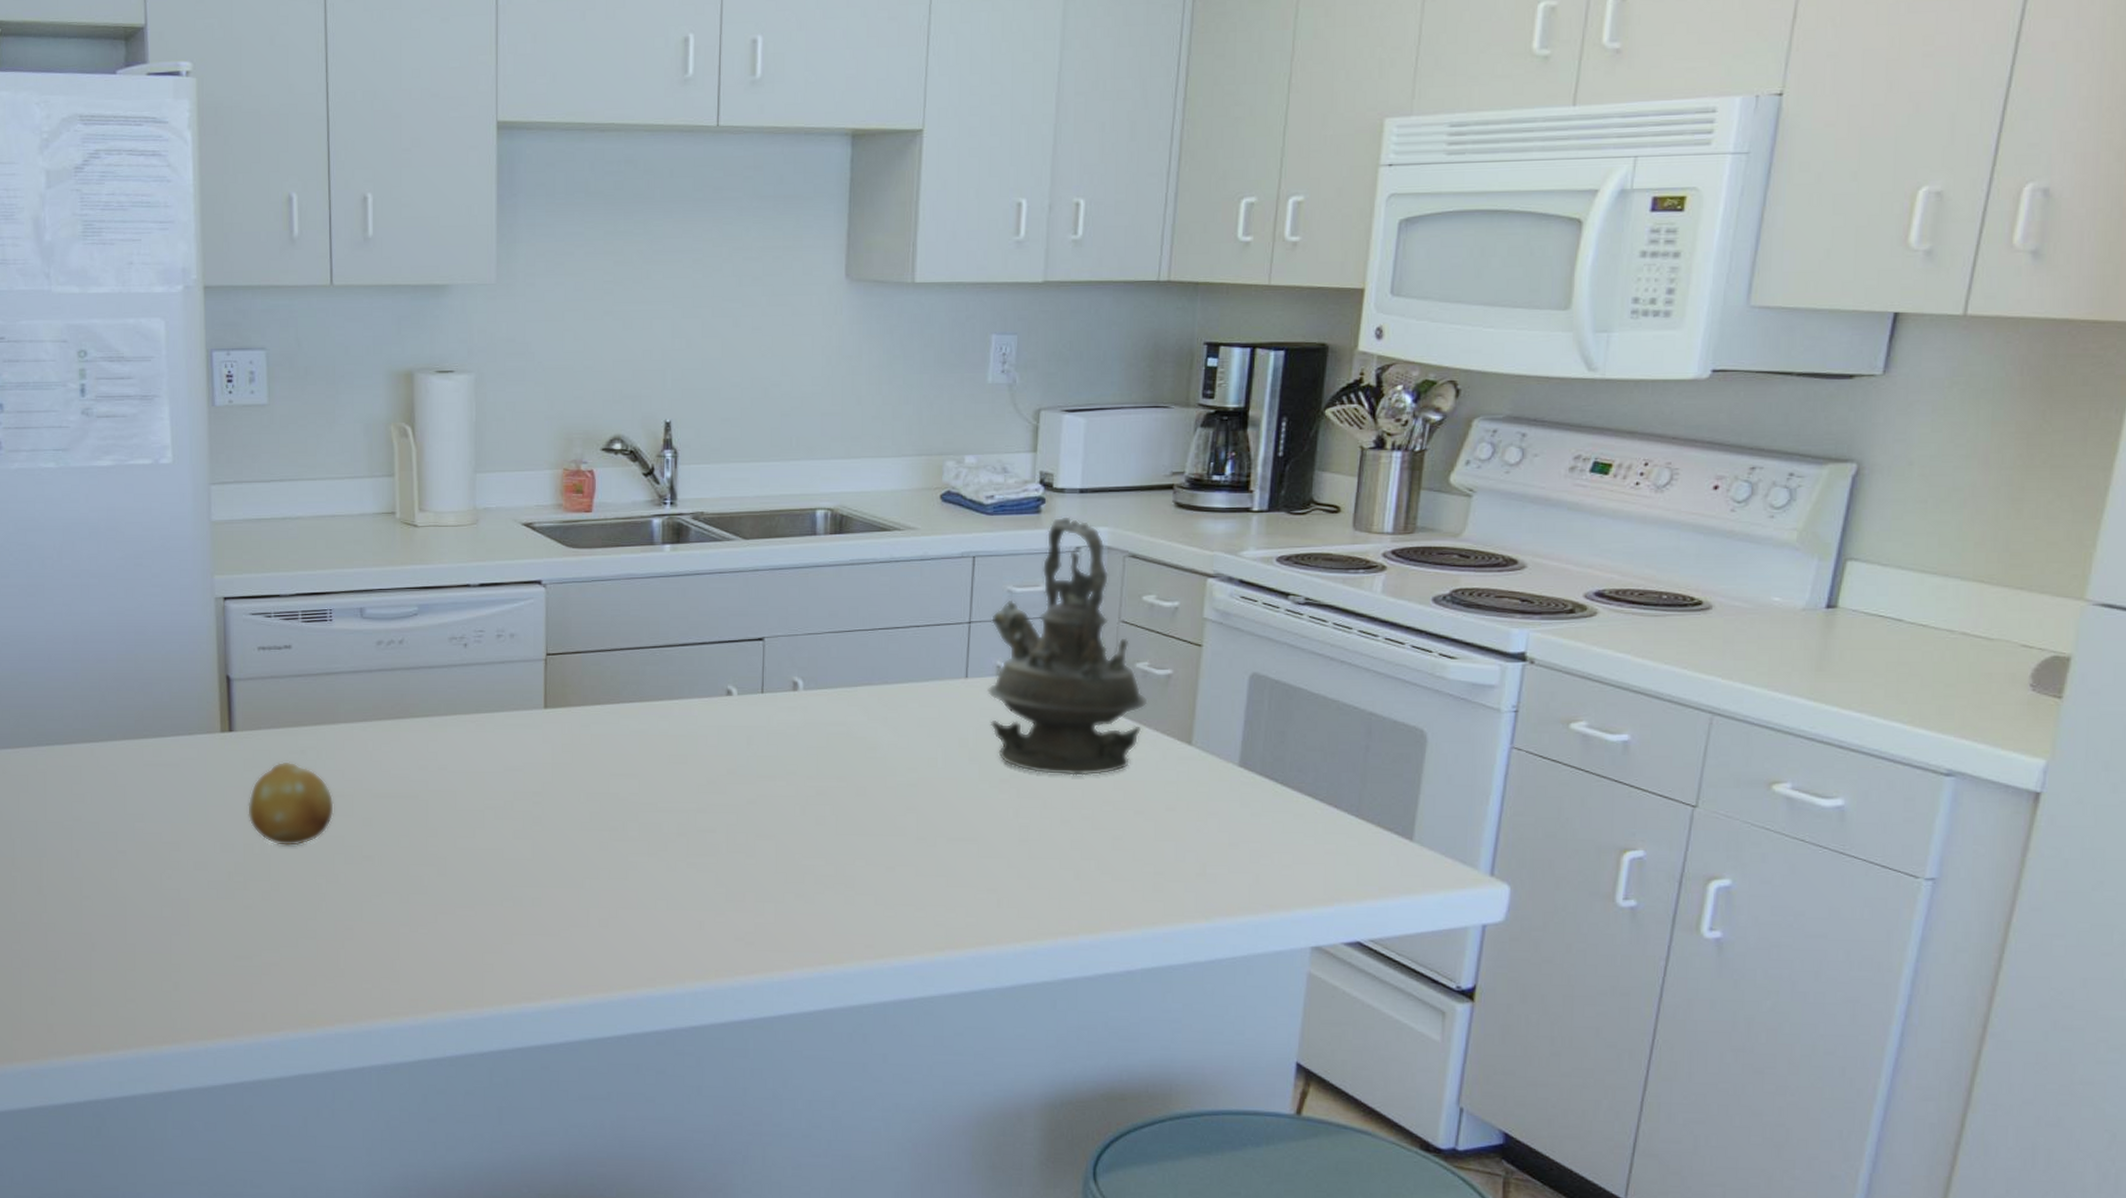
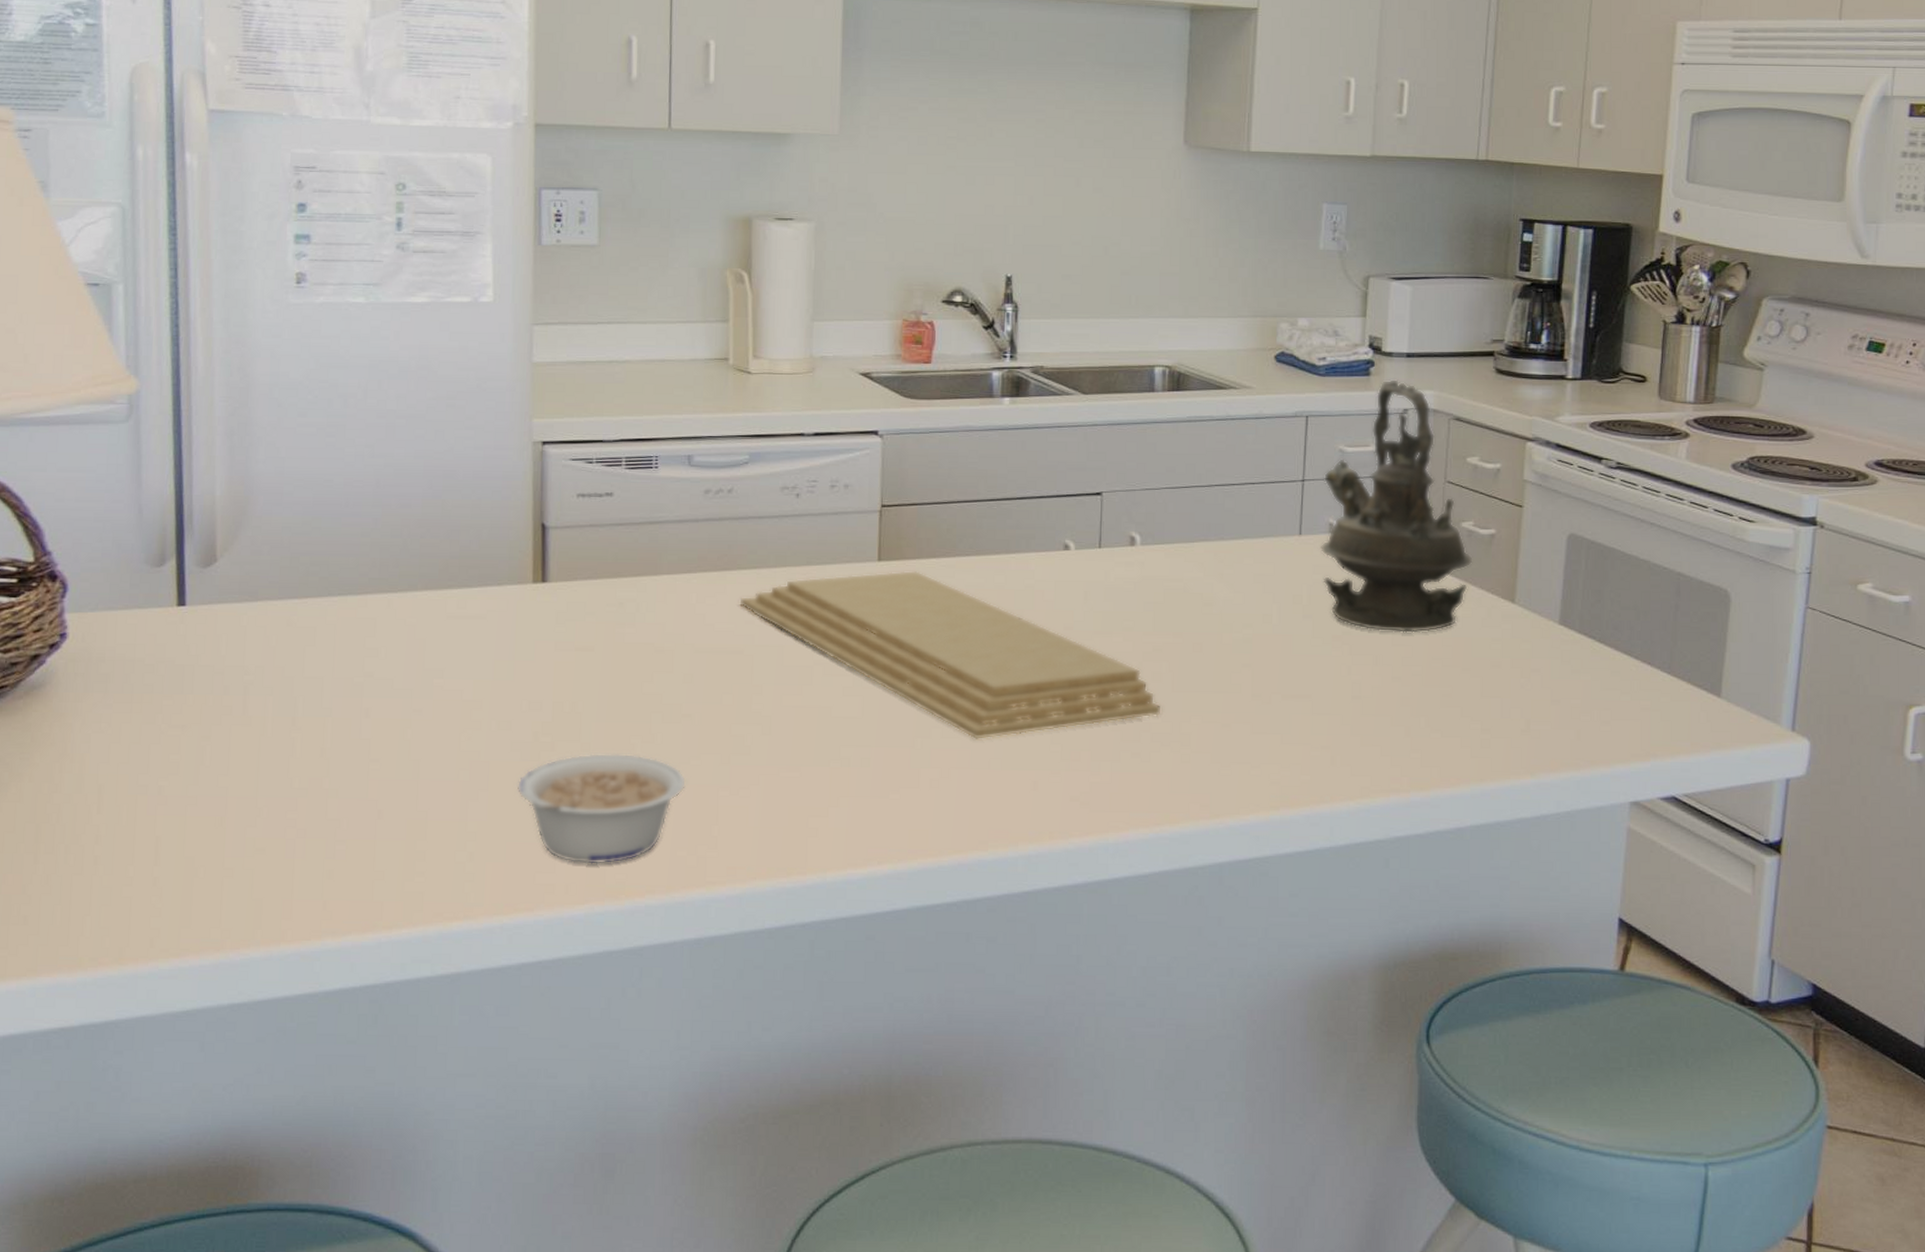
legume: none [214,891,368,995] -> present [516,753,686,864]
fruit: present [248,761,334,847] -> none [559,614,653,705]
cutting board: none [413,717,824,882] -> present [739,570,1160,741]

